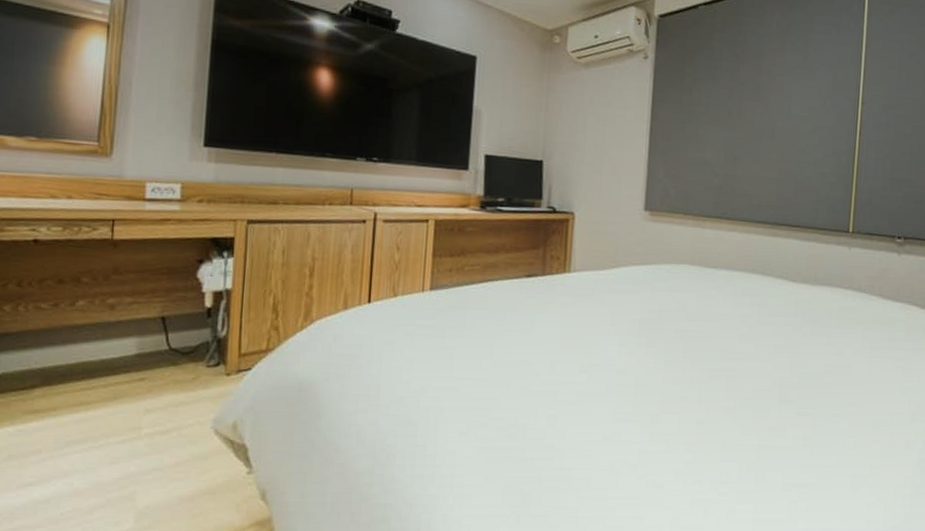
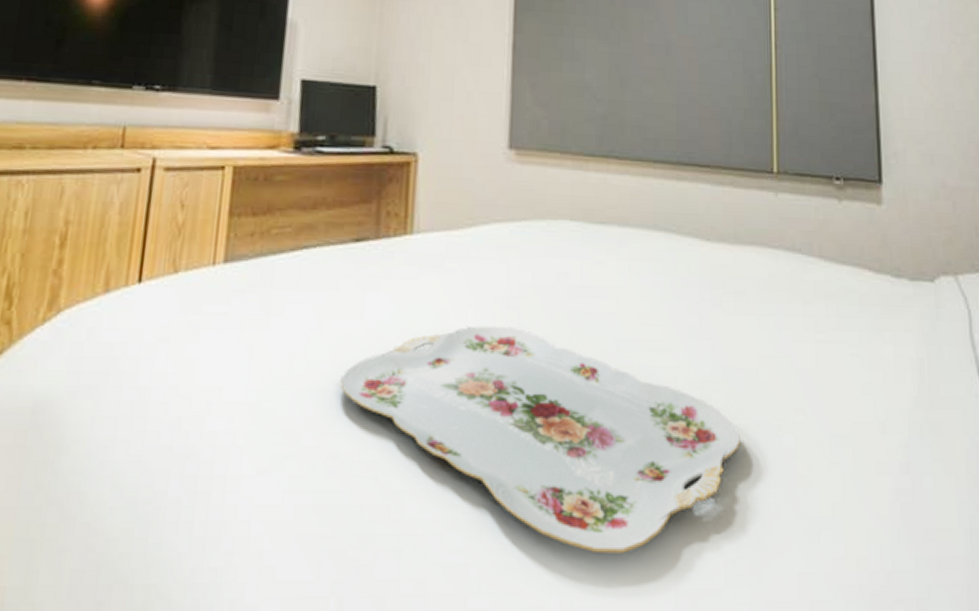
serving tray: none [517,339,808,495] -> present [340,325,742,554]

